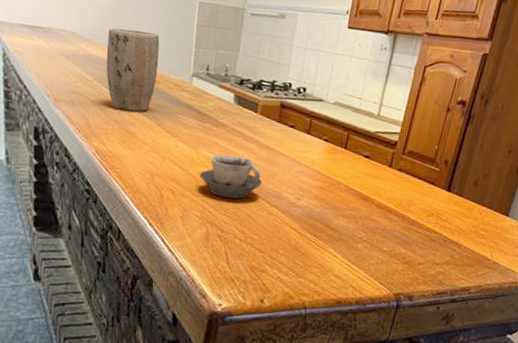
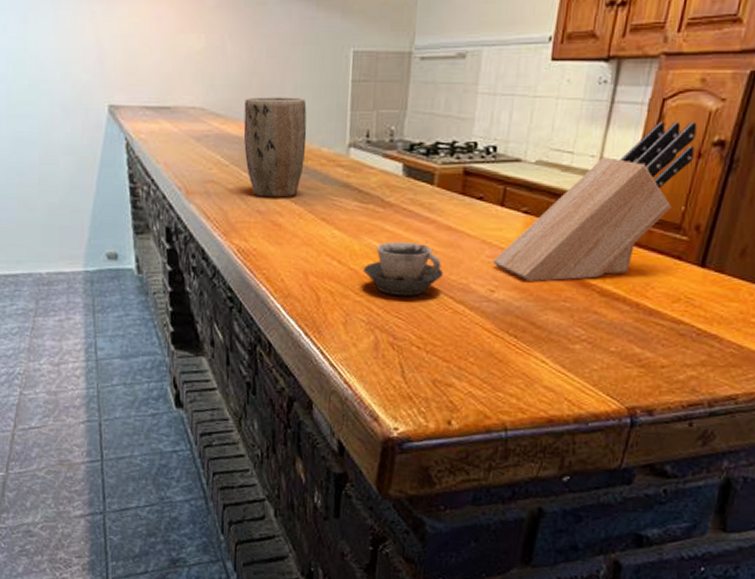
knife block: none [299,83,447,195] -> present [492,122,697,283]

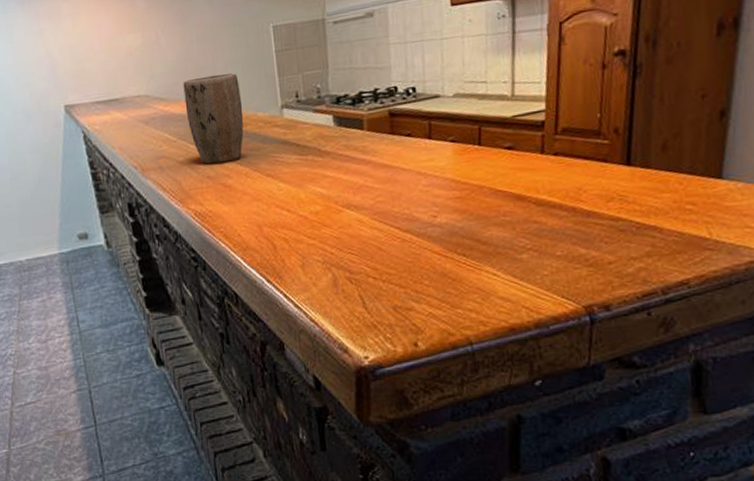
cup: present [362,241,444,296] -> none [311,183,387,234]
knife block: present [492,122,697,283] -> none [430,38,599,204]

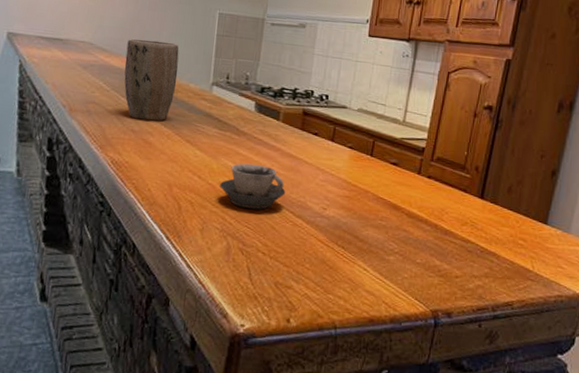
cup: none [311,183,387,234] -> present [219,163,286,210]

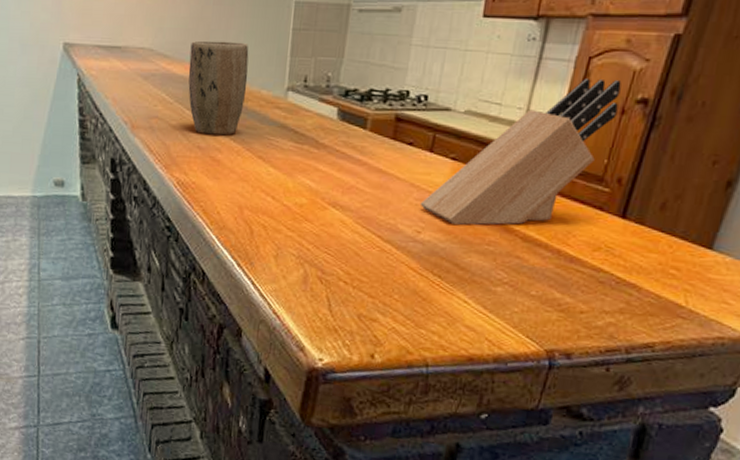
cup: present [219,163,286,210] -> none [295,181,373,234]
knife block: none [325,88,472,204] -> present [420,79,622,226]

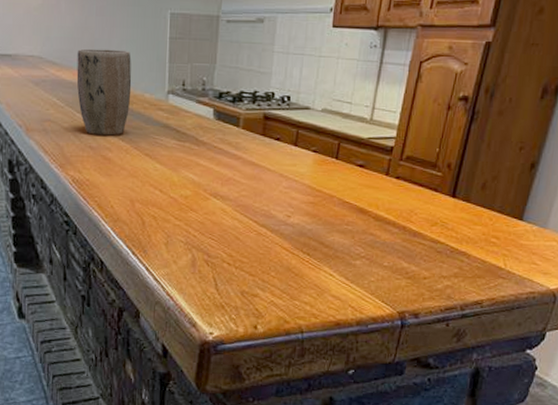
knife block: present [420,79,622,226] -> none [288,80,447,209]

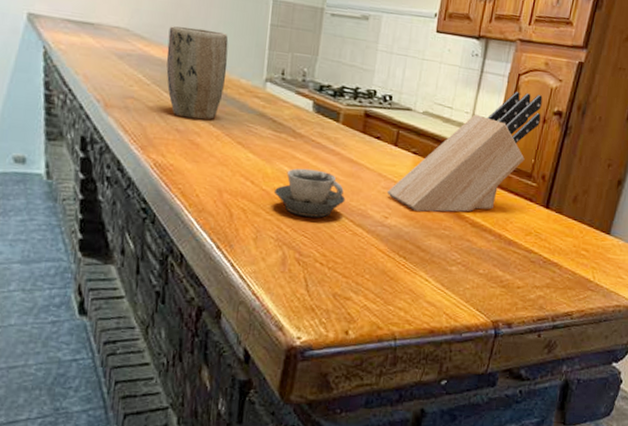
cup: none [181,174,249,220] -> present [273,168,346,218]
knife block: none [288,80,447,209] -> present [387,92,543,212]

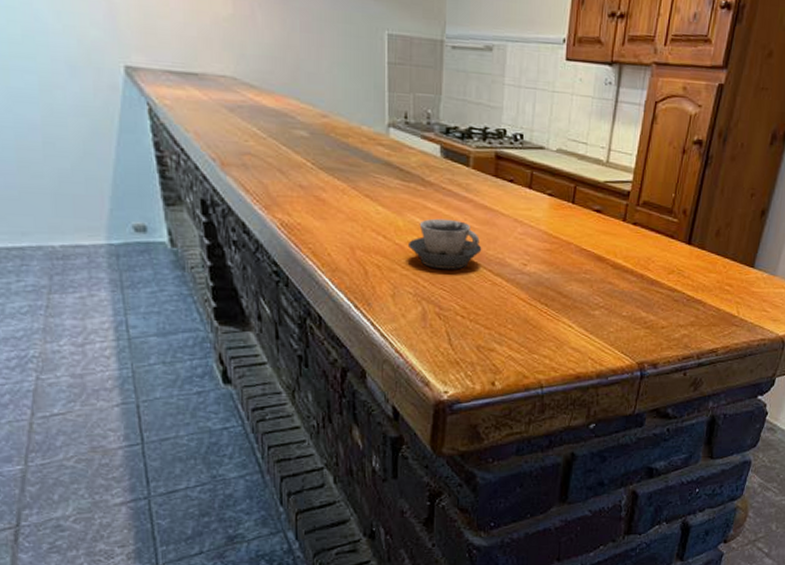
plant pot: present [166,25,229,120] -> none [279,70,346,174]
knife block: present [387,92,543,212] -> none [524,121,681,257]

